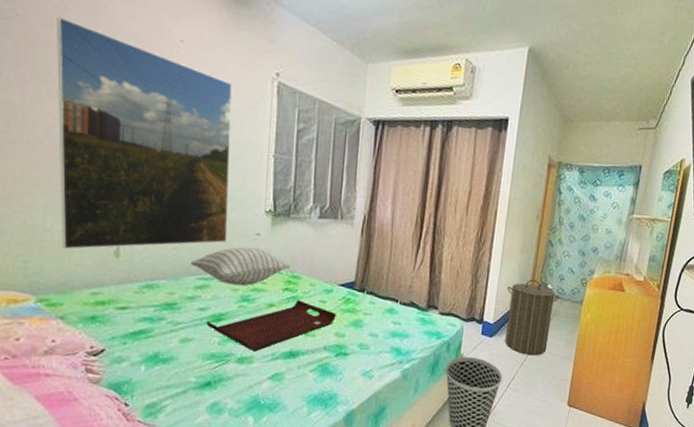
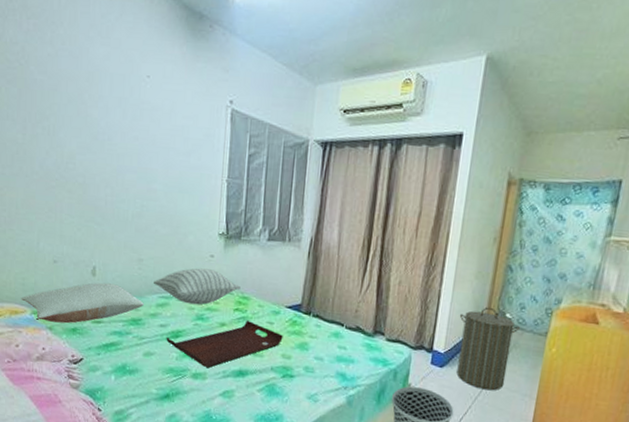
pillow: none [22,264,180,312] -> present [21,282,144,324]
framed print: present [57,16,233,249] -> none [49,62,191,268]

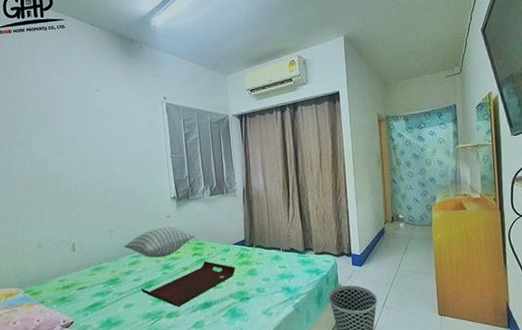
pillow: present [21,282,144,324] -> none [14,254,119,297]
laundry hamper: present [457,307,520,391] -> none [365,213,411,277]

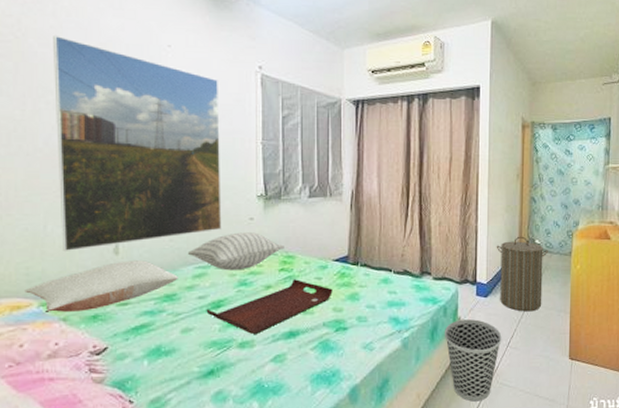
pillow: none [14,254,119,297] -> present [25,260,178,312]
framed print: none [18,92,147,251] -> present [53,34,222,251]
laundry hamper: none [365,213,411,277] -> present [496,236,548,312]

